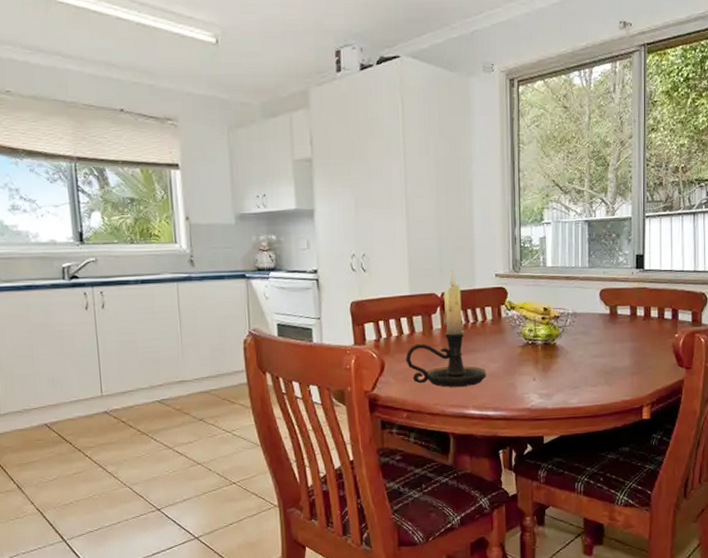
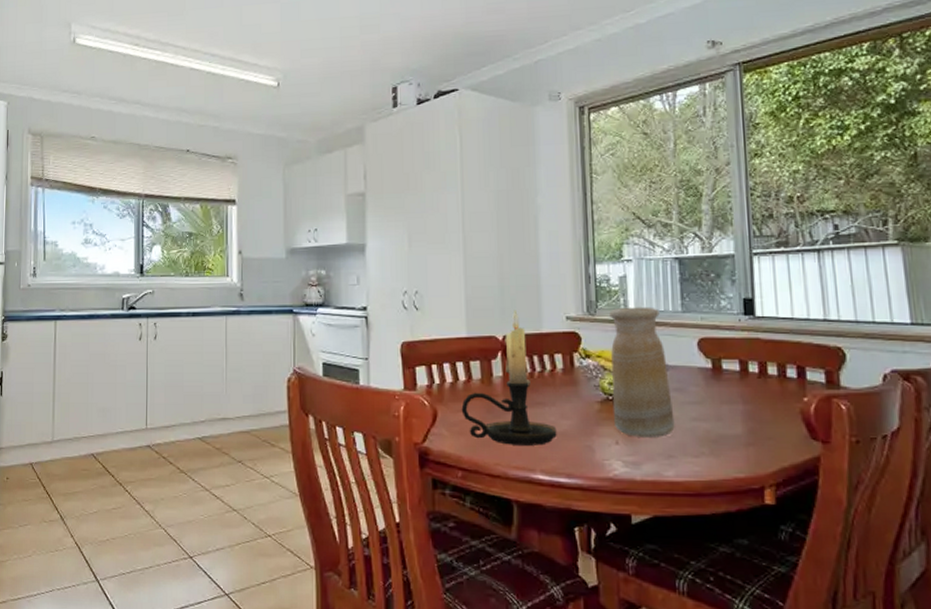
vase: none [531,263,579,374] -> present [609,306,675,437]

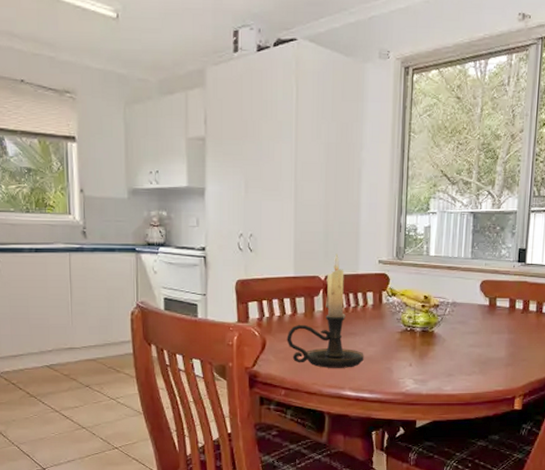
vase: present [609,306,675,437] -> none [409,253,456,360]

